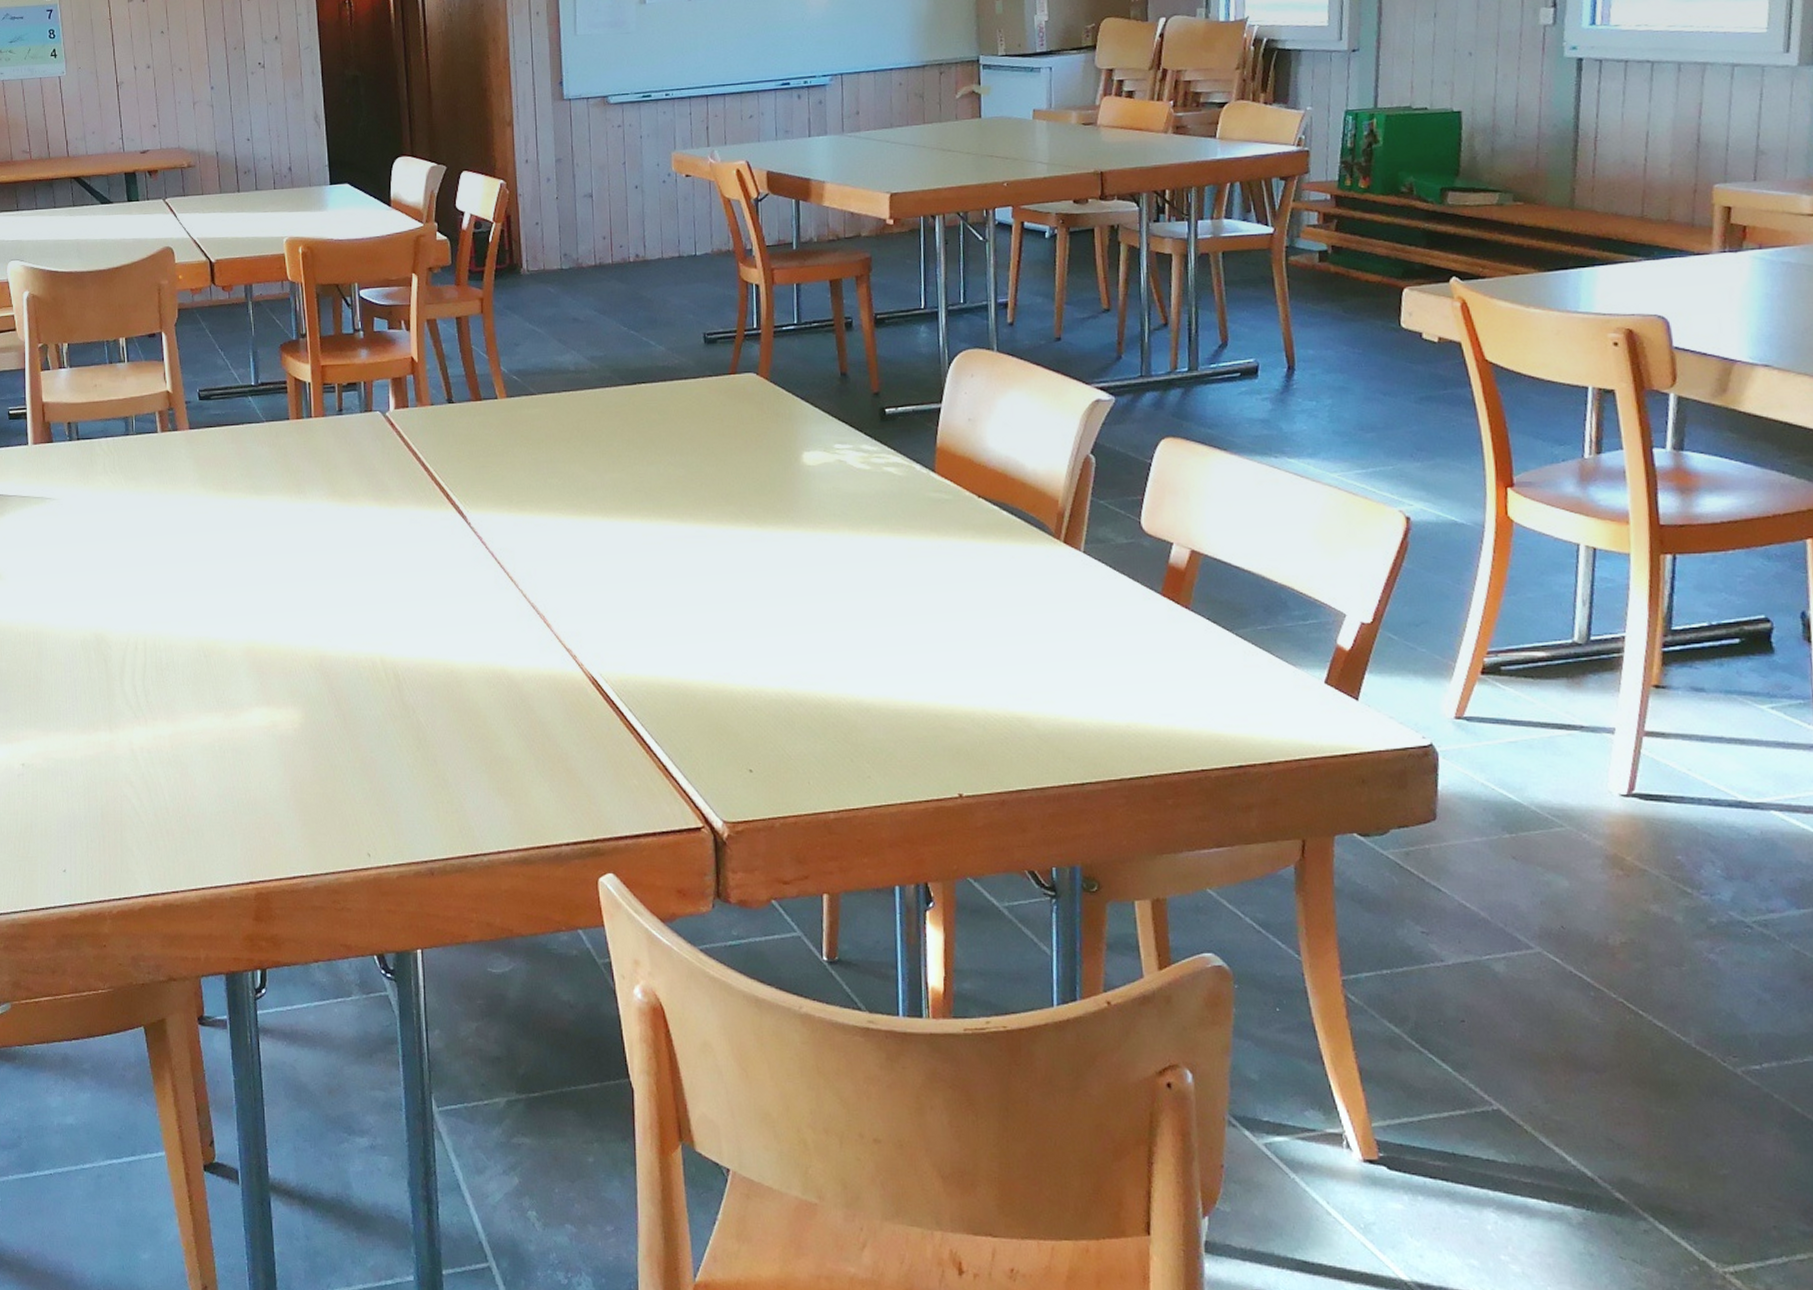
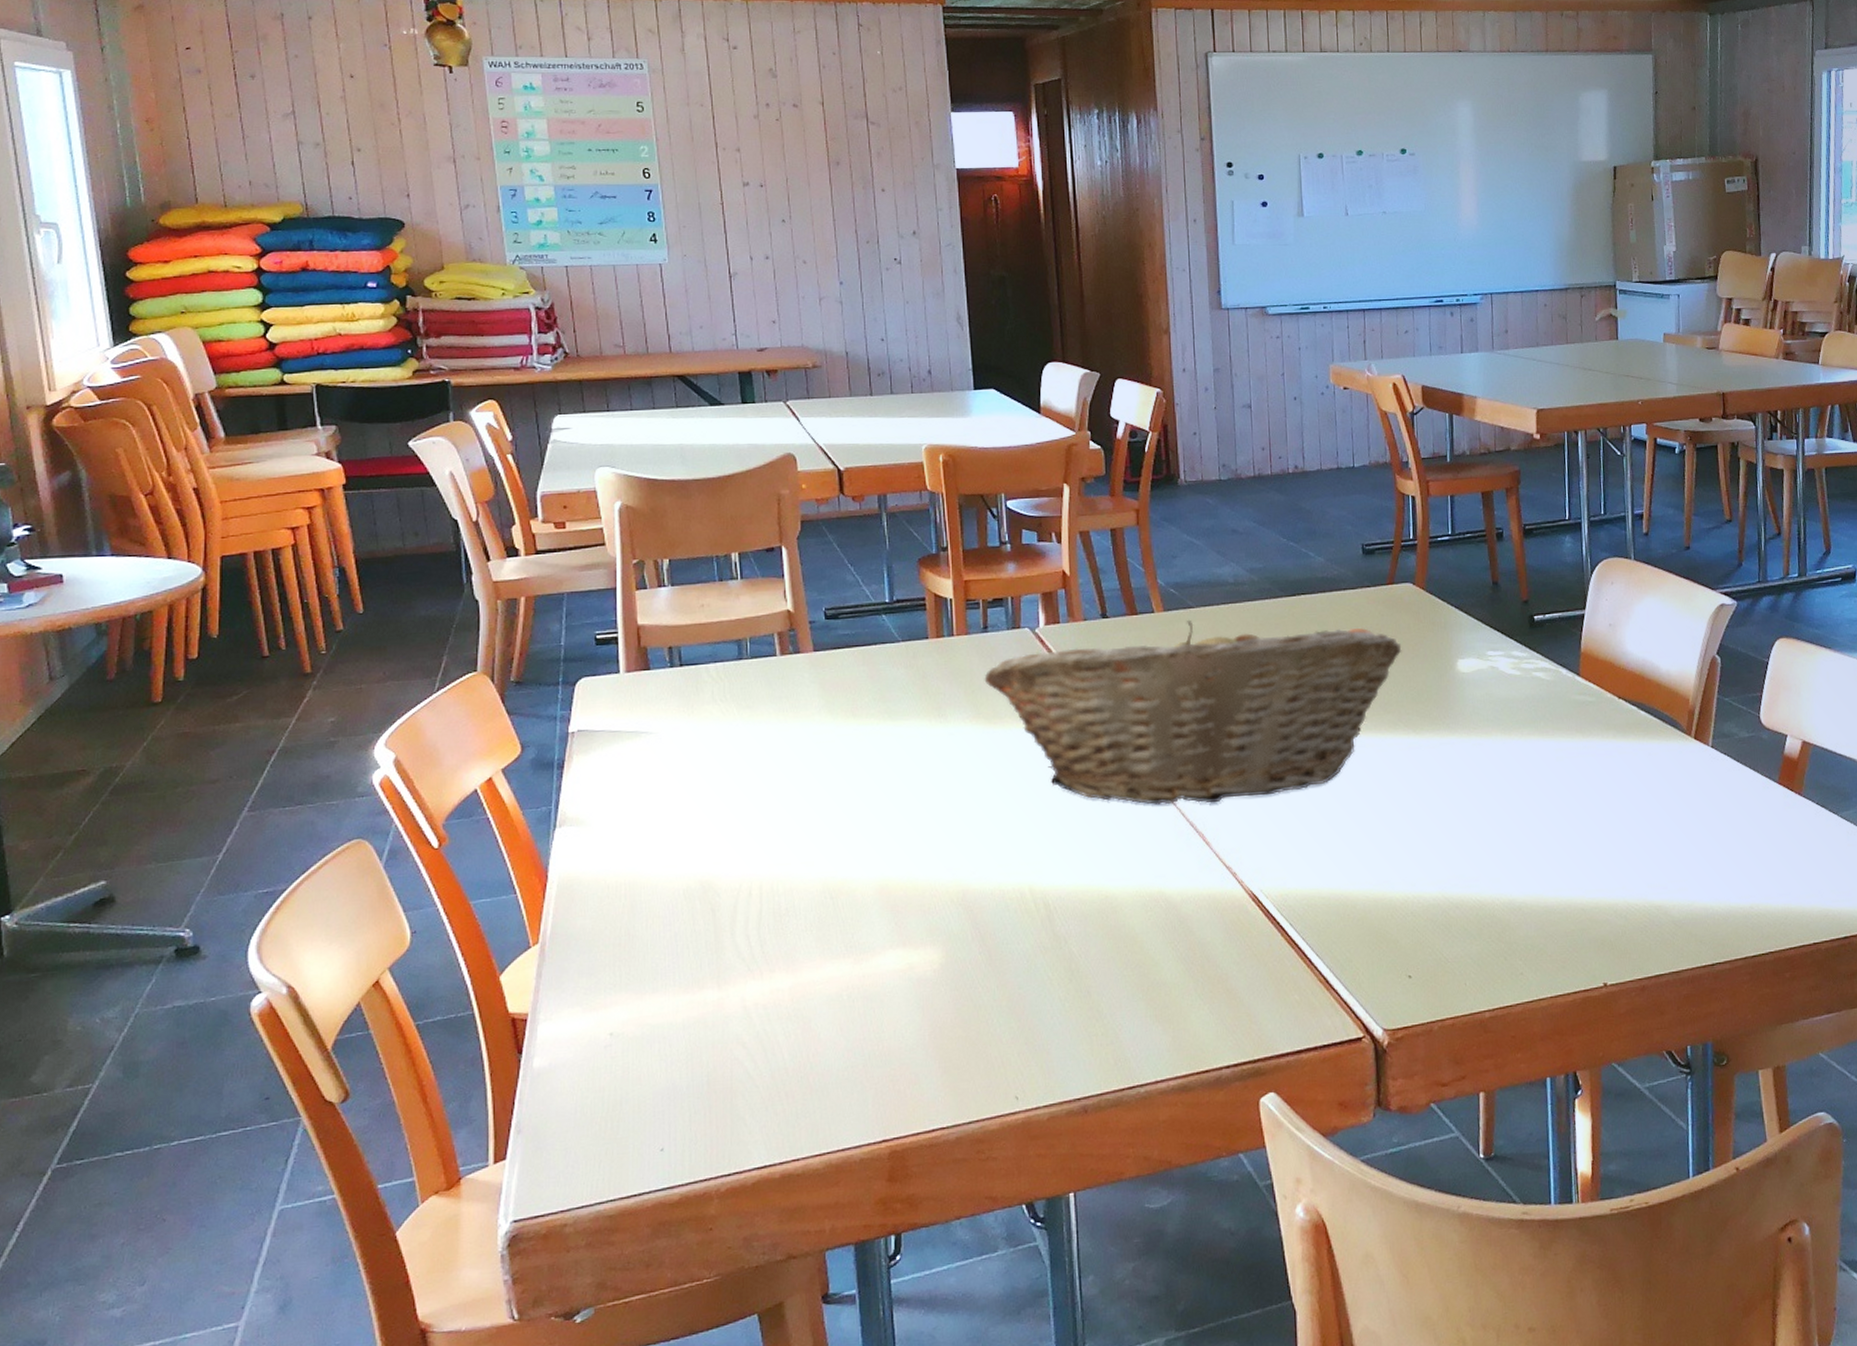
fruit basket: none [339,406,745,586] -> present [984,619,1402,804]

